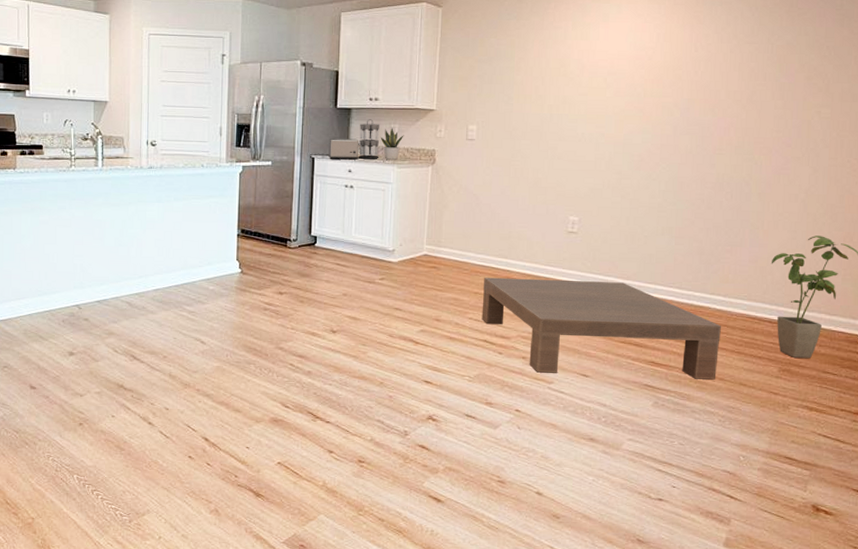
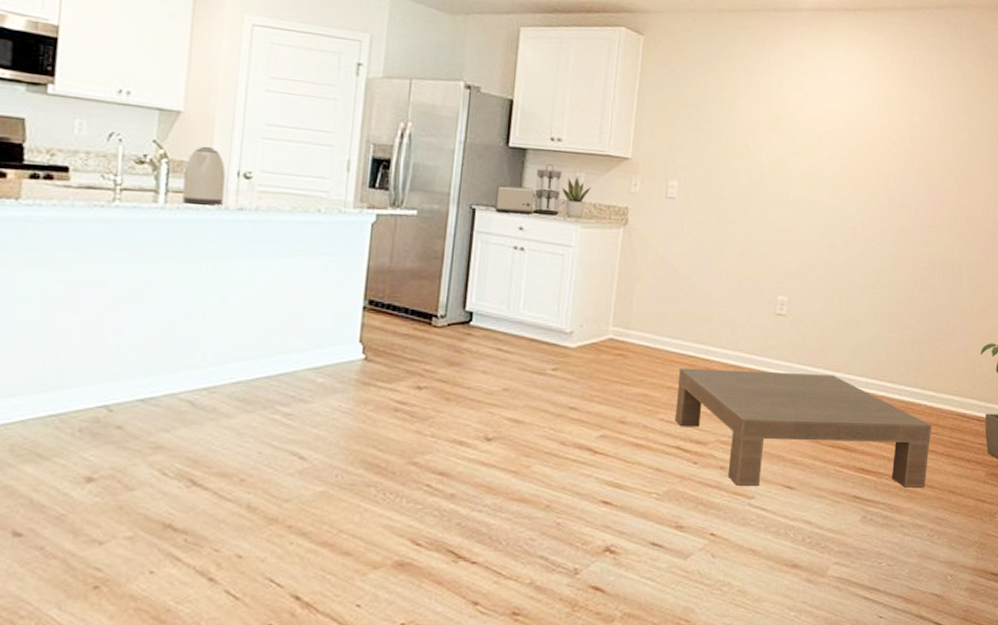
kettle: none [113,125,140,166] -> present [182,147,226,206]

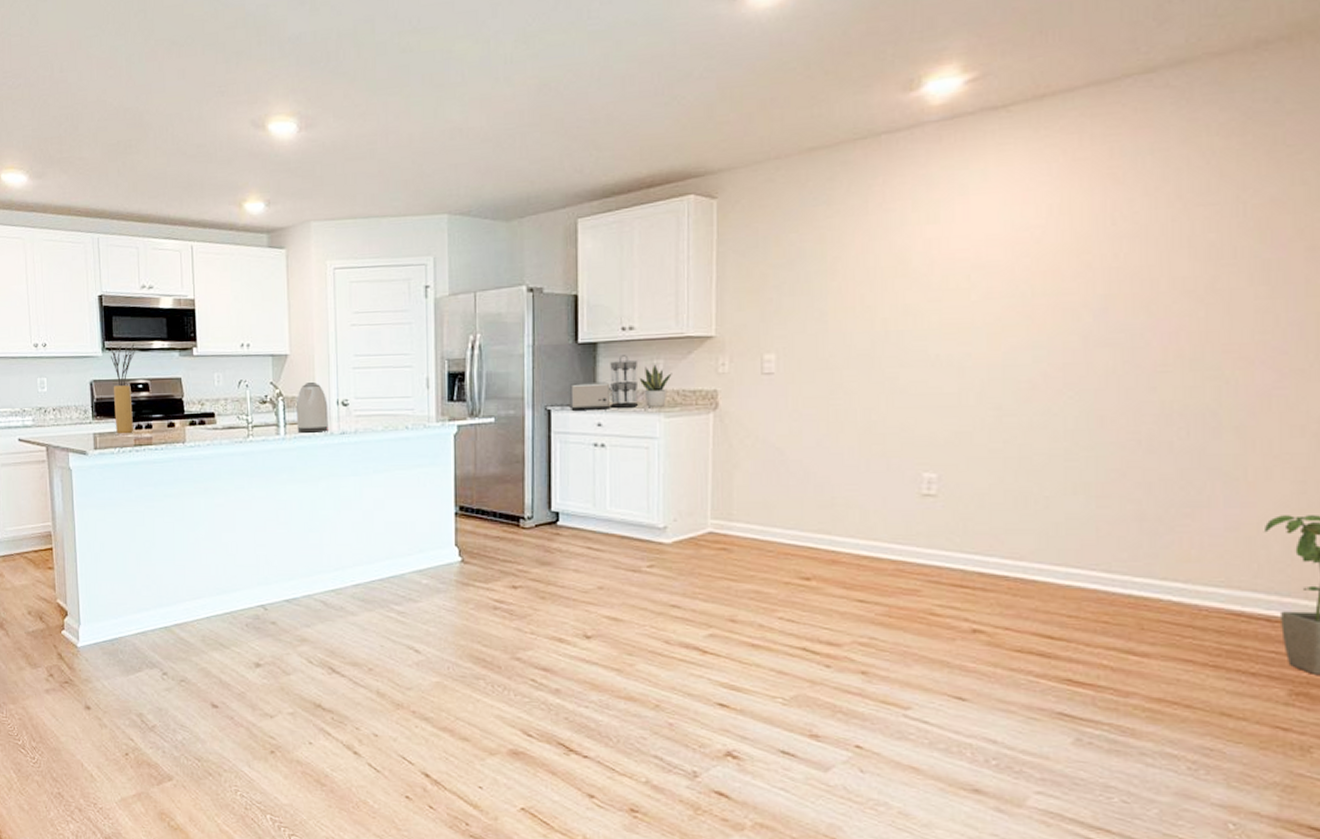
coffee table: present [674,368,931,488] -> none [796,561,1182,707]

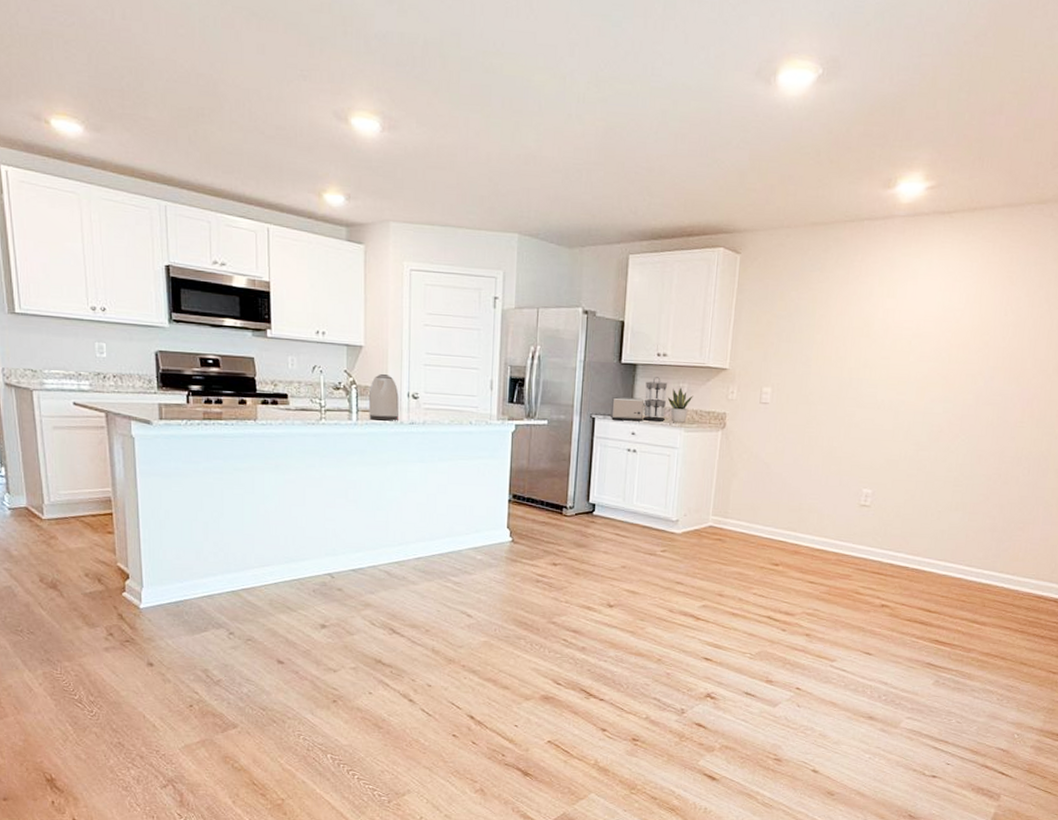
vase: present [109,343,137,434] -> none [177,317,208,408]

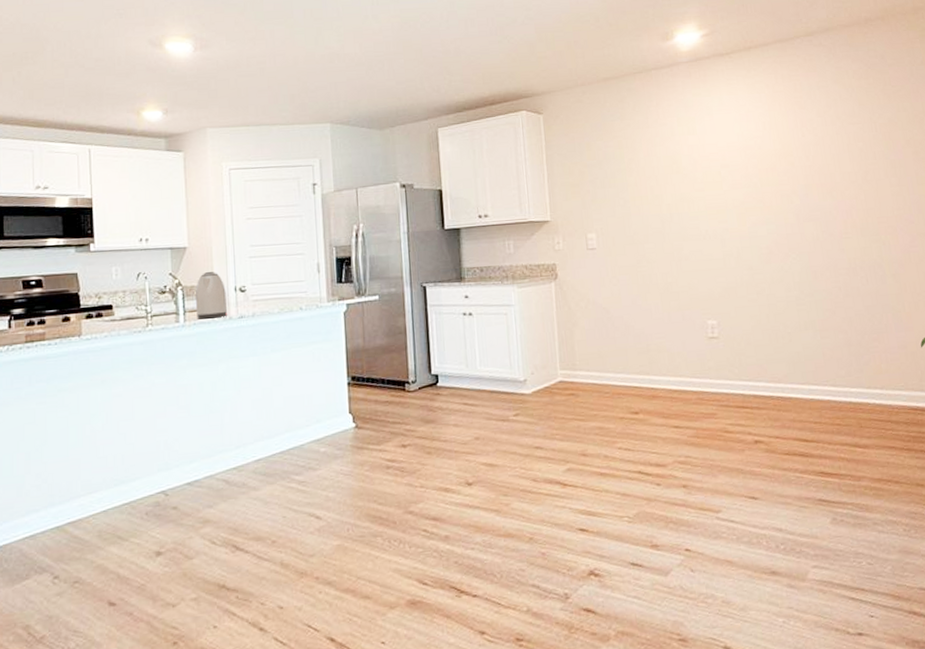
toaster: present [610,396,646,422] -> none [439,260,475,286]
spice rack: present [643,376,668,422] -> none [471,237,497,282]
potted plant: present [667,386,693,424] -> none [495,243,521,281]

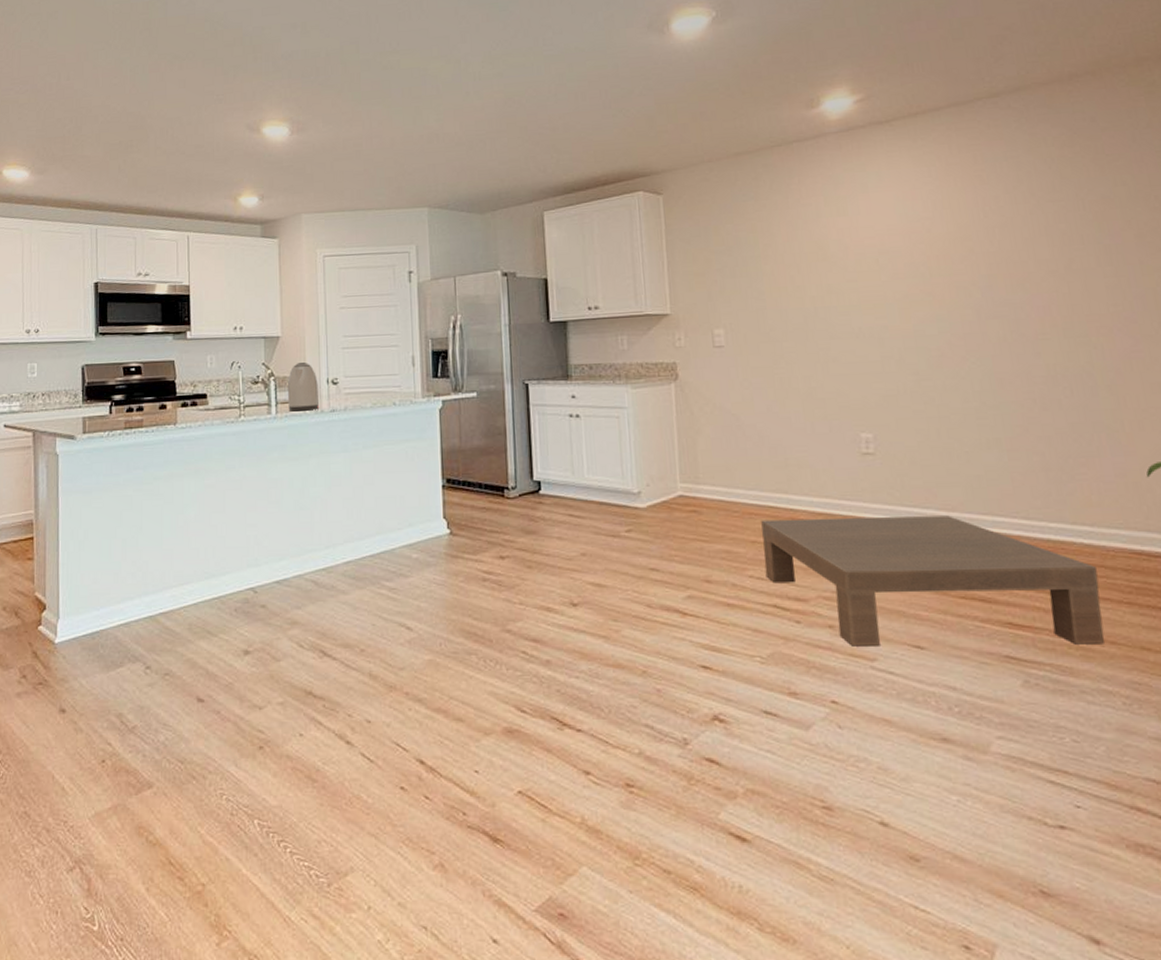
coffee table: none [628,386,891,502] -> present [761,515,1105,646]

